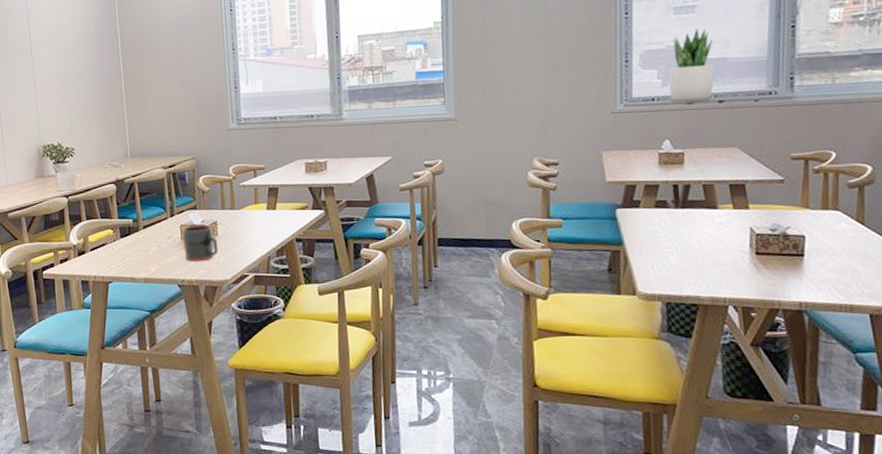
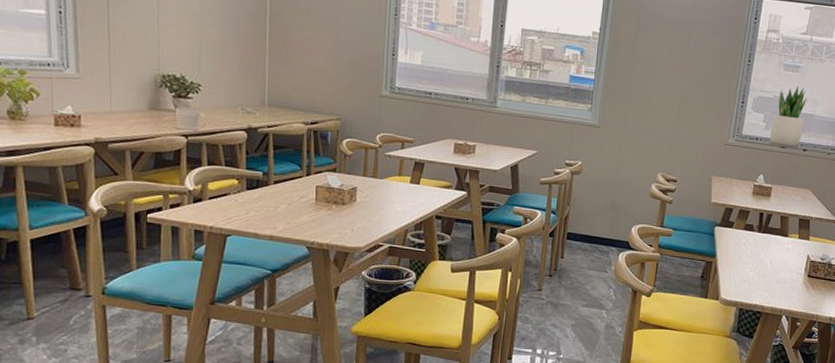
mug: present [183,225,219,261] -> none [317,188,355,226]

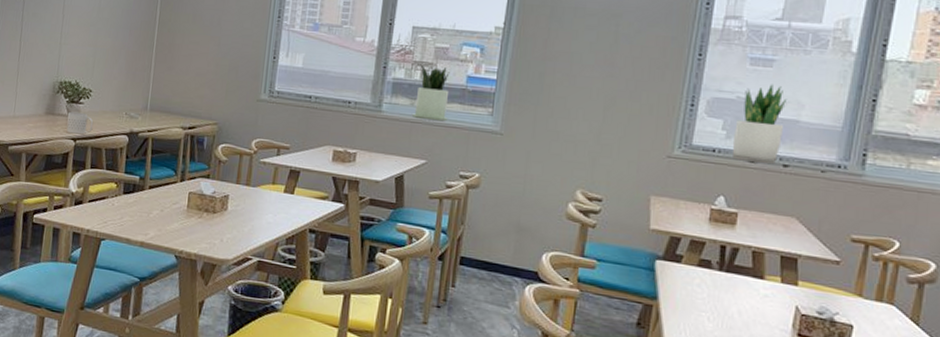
planter: none [523,65,555,117] -> present [411,65,450,122]

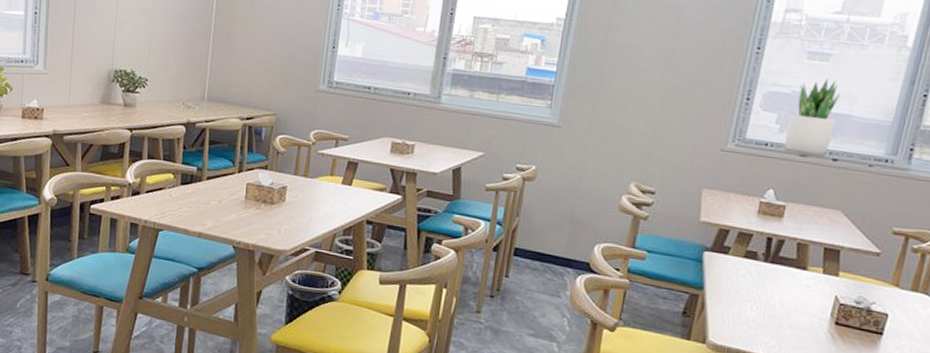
mug: present [66,111,94,135] -> none [122,101,150,125]
planter: present [411,65,450,122] -> none [470,57,510,114]

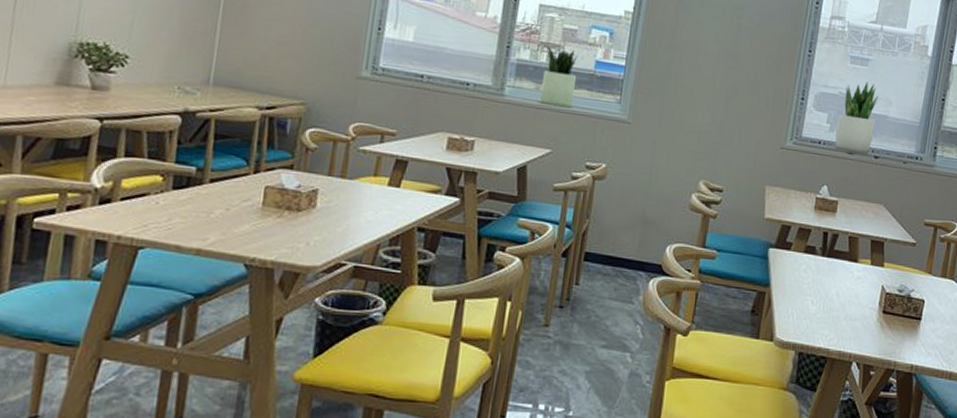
planter: none [470,57,510,114] -> present [536,47,578,109]

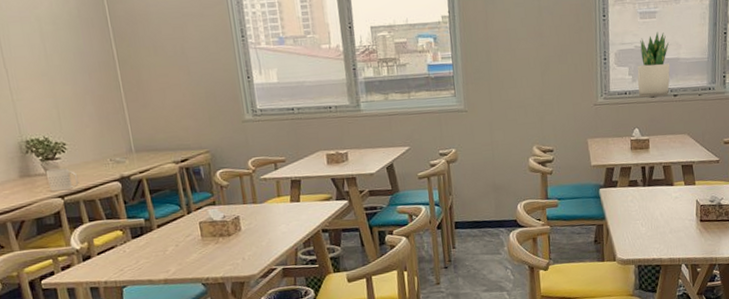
mug: none [88,82,131,114] -> present [45,167,79,193]
planter: present [536,47,578,109] -> none [386,60,420,112]

